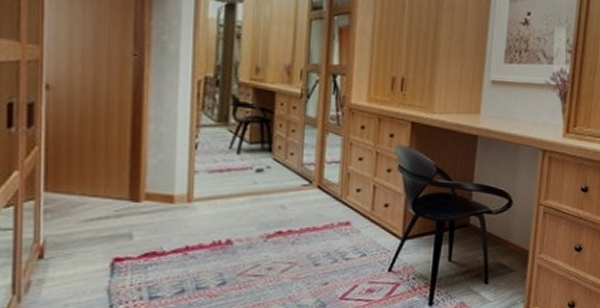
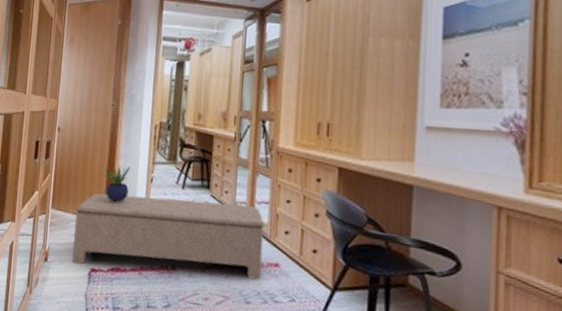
bench: none [83,166,335,255] -> present [71,193,264,280]
potted plant: none [126,131,165,176] -> present [104,166,131,202]

